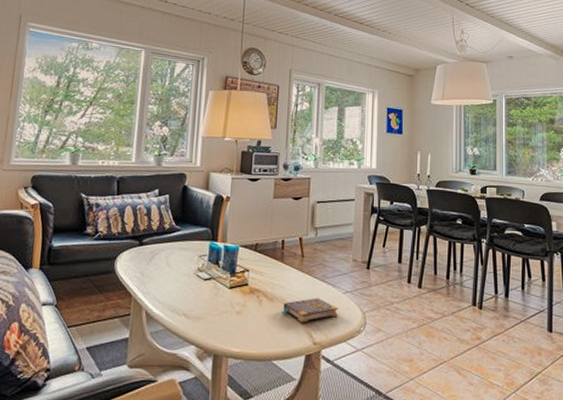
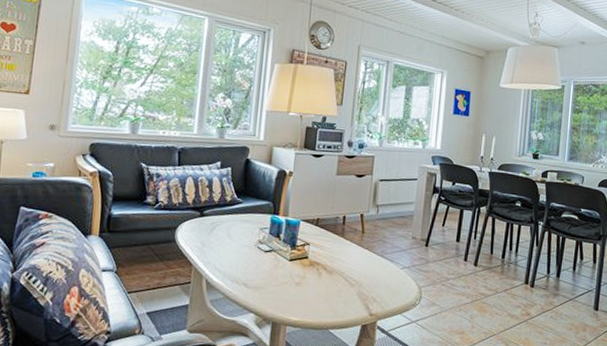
book: present [282,297,339,323] -> none [340,271,396,296]

